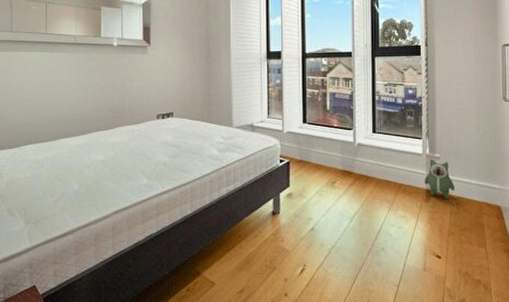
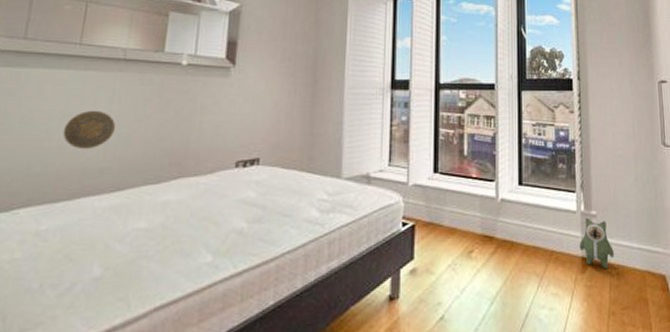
decorative plate: none [43,80,76,107] -> present [62,110,116,150]

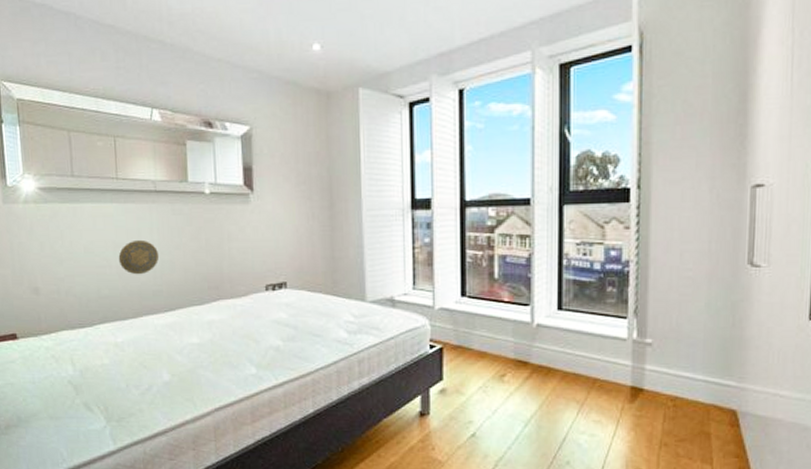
plush toy: present [579,217,614,269] -> none [629,345,671,400]

